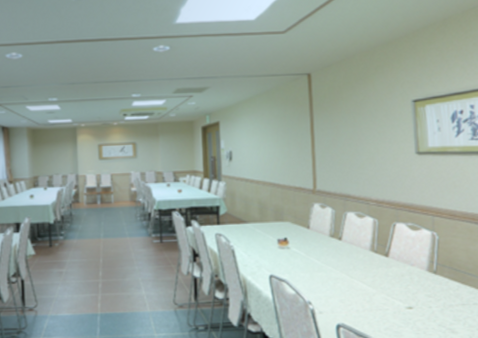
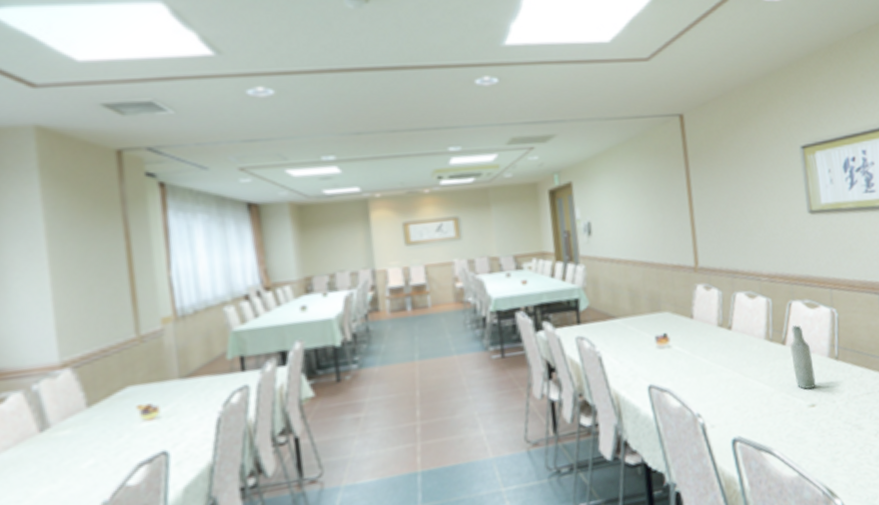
bottle: none [392,242,415,295] -> present [790,325,817,390]

